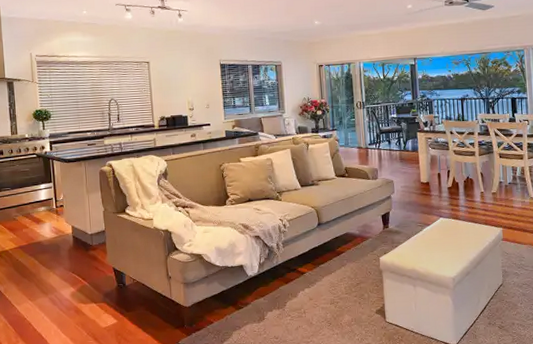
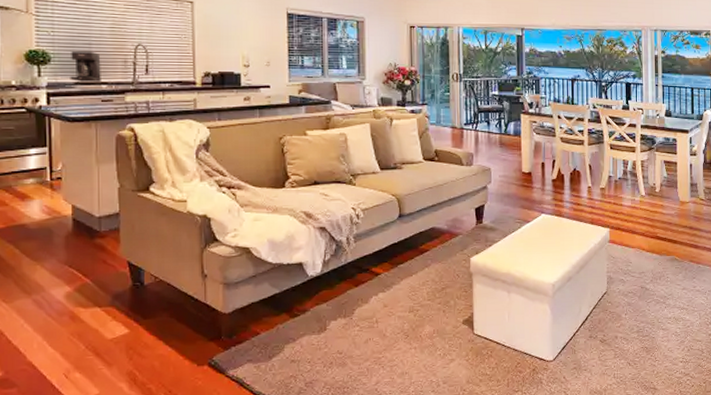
coffee maker: none [64,107,88,132] -> present [70,50,103,83]

